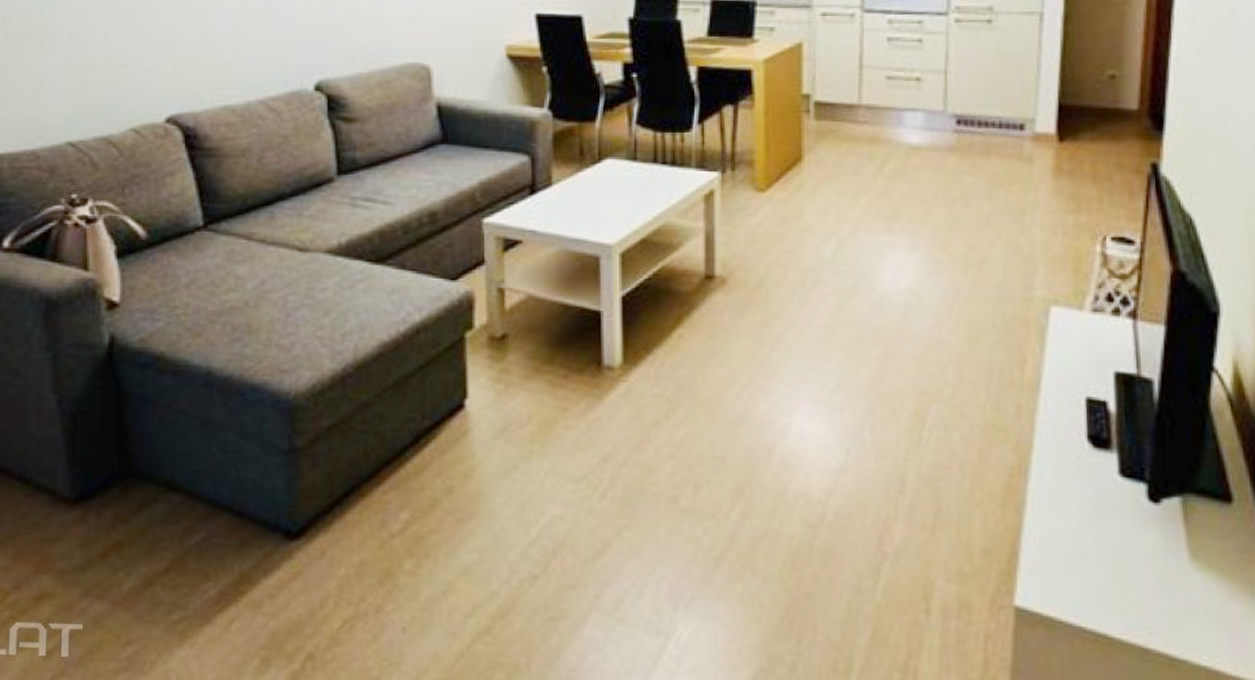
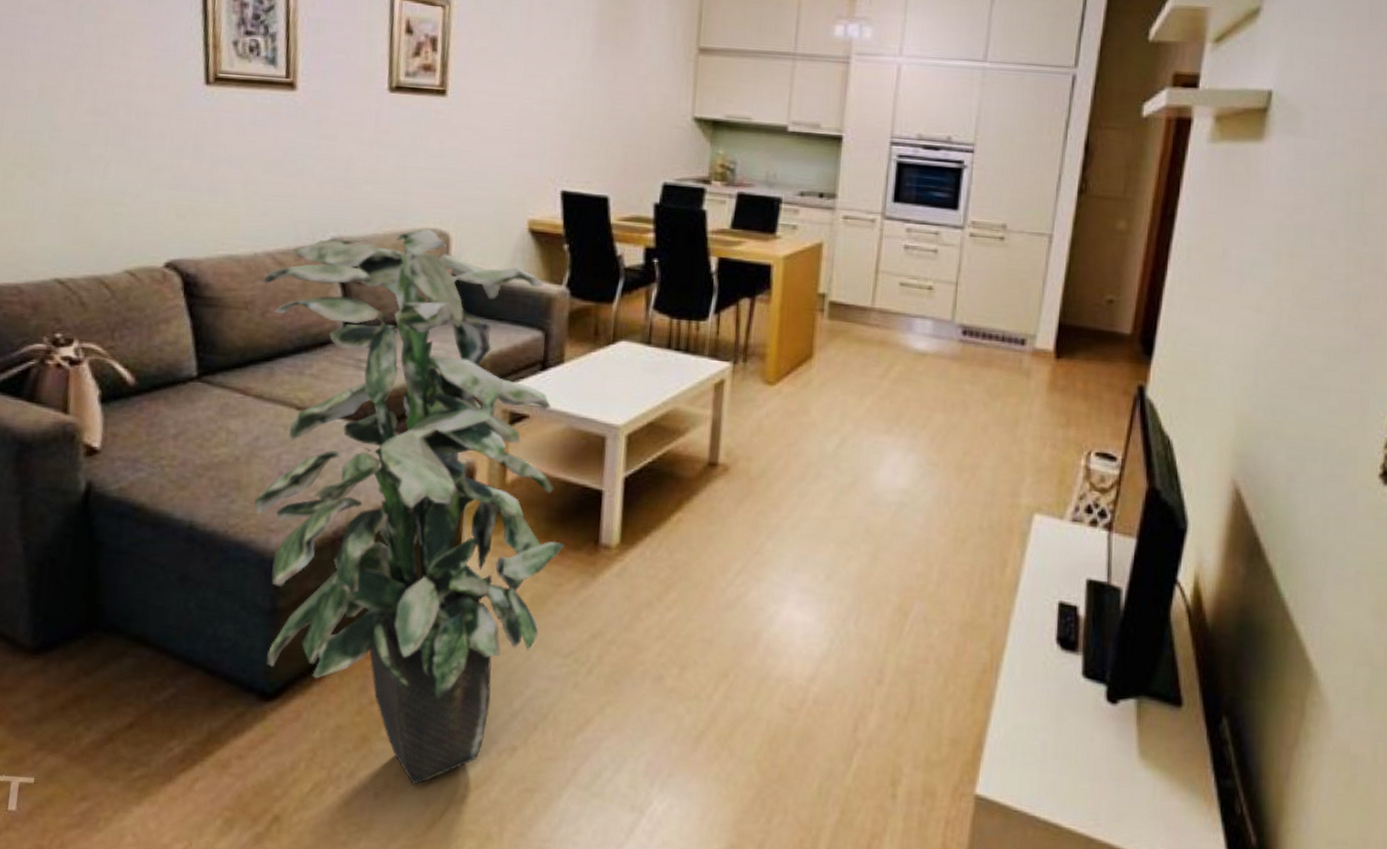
indoor plant: none [256,64,569,618] -> present [254,229,566,785]

